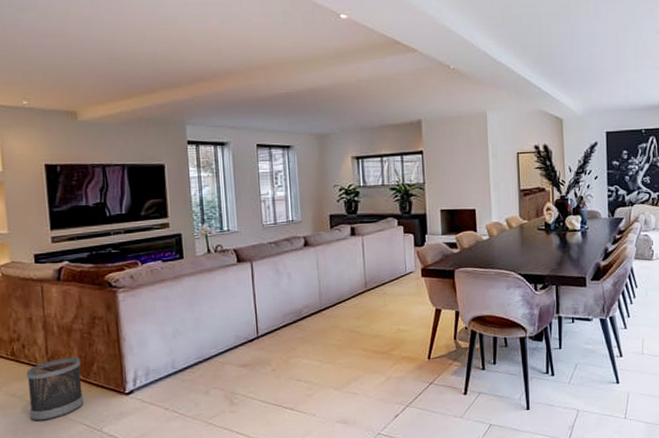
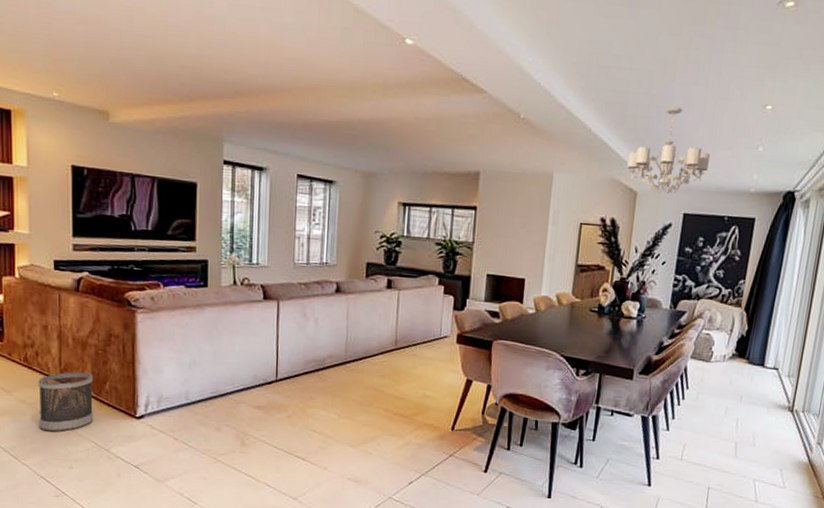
chandelier: none [549,42,620,117] -> present [626,107,710,194]

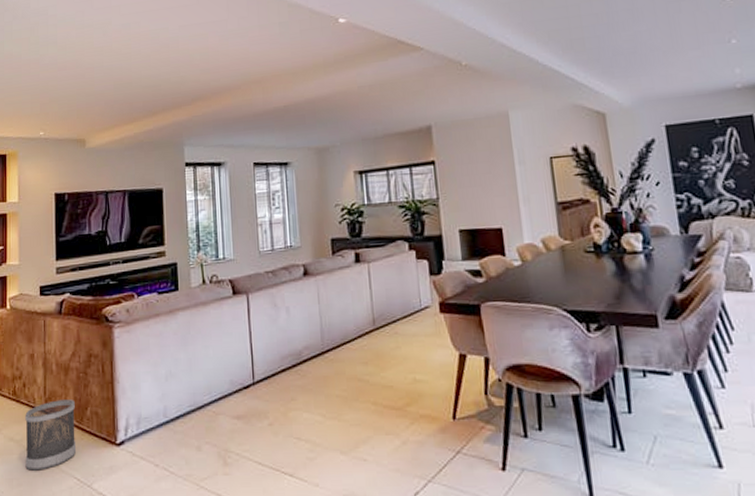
chandelier: present [626,107,710,194] -> none [585,20,679,110]

